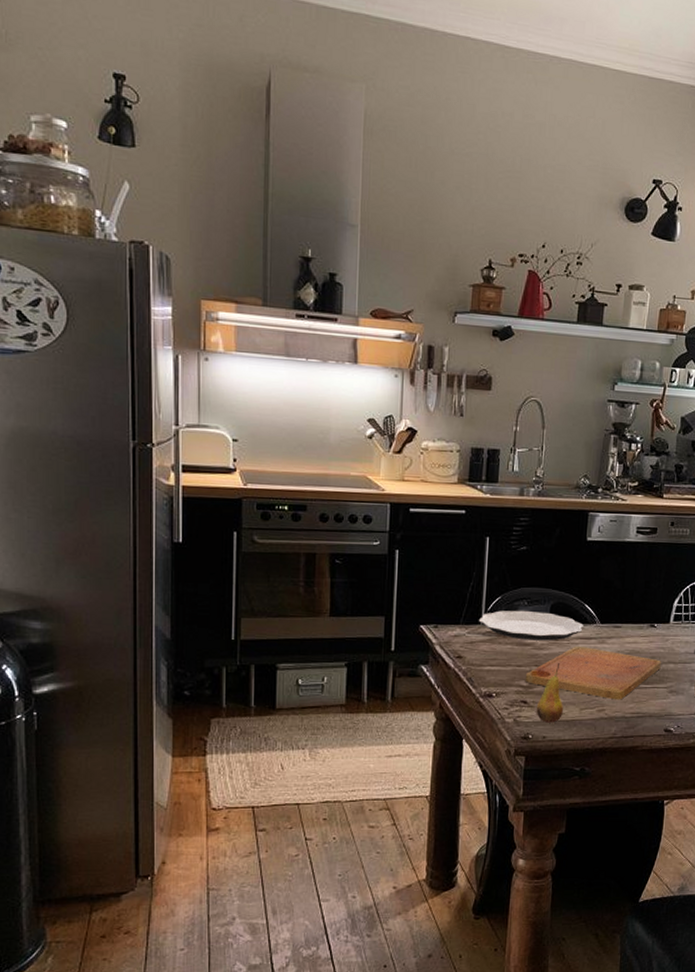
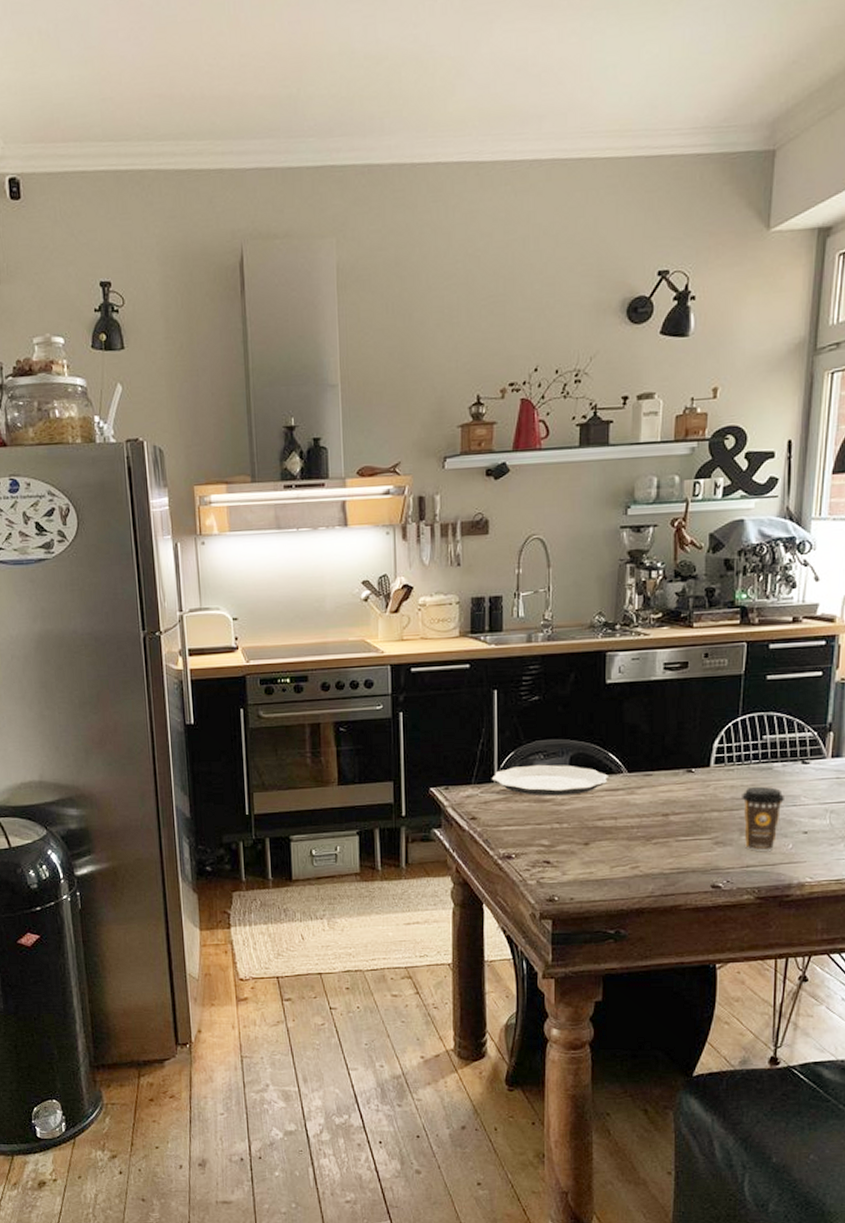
cutting board: present [525,646,661,700] -> none [546,798,703,855]
fruit: present [536,663,564,723] -> none [561,819,592,883]

